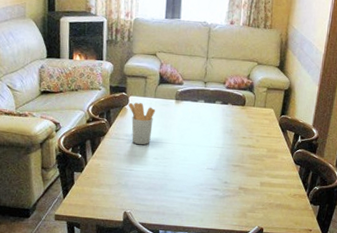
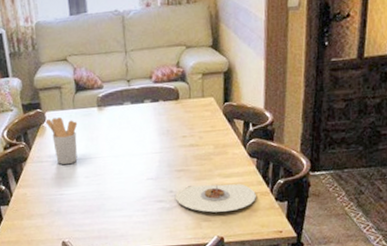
plate: none [229,180,295,207] -> present [175,184,256,213]

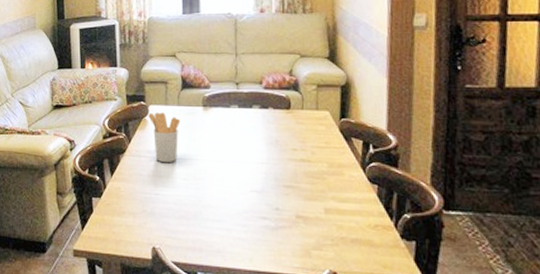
plate: present [175,184,256,213] -> none [282,205,377,243]

